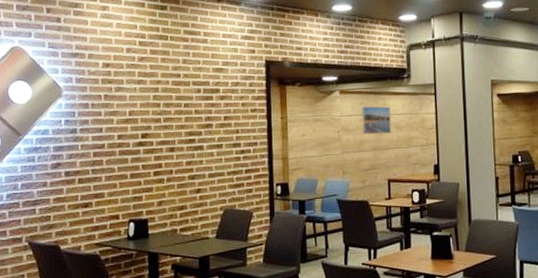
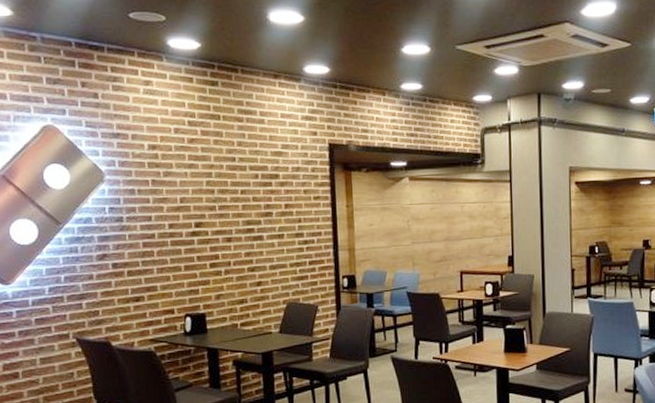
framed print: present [361,106,391,135] -> none [432,194,464,224]

